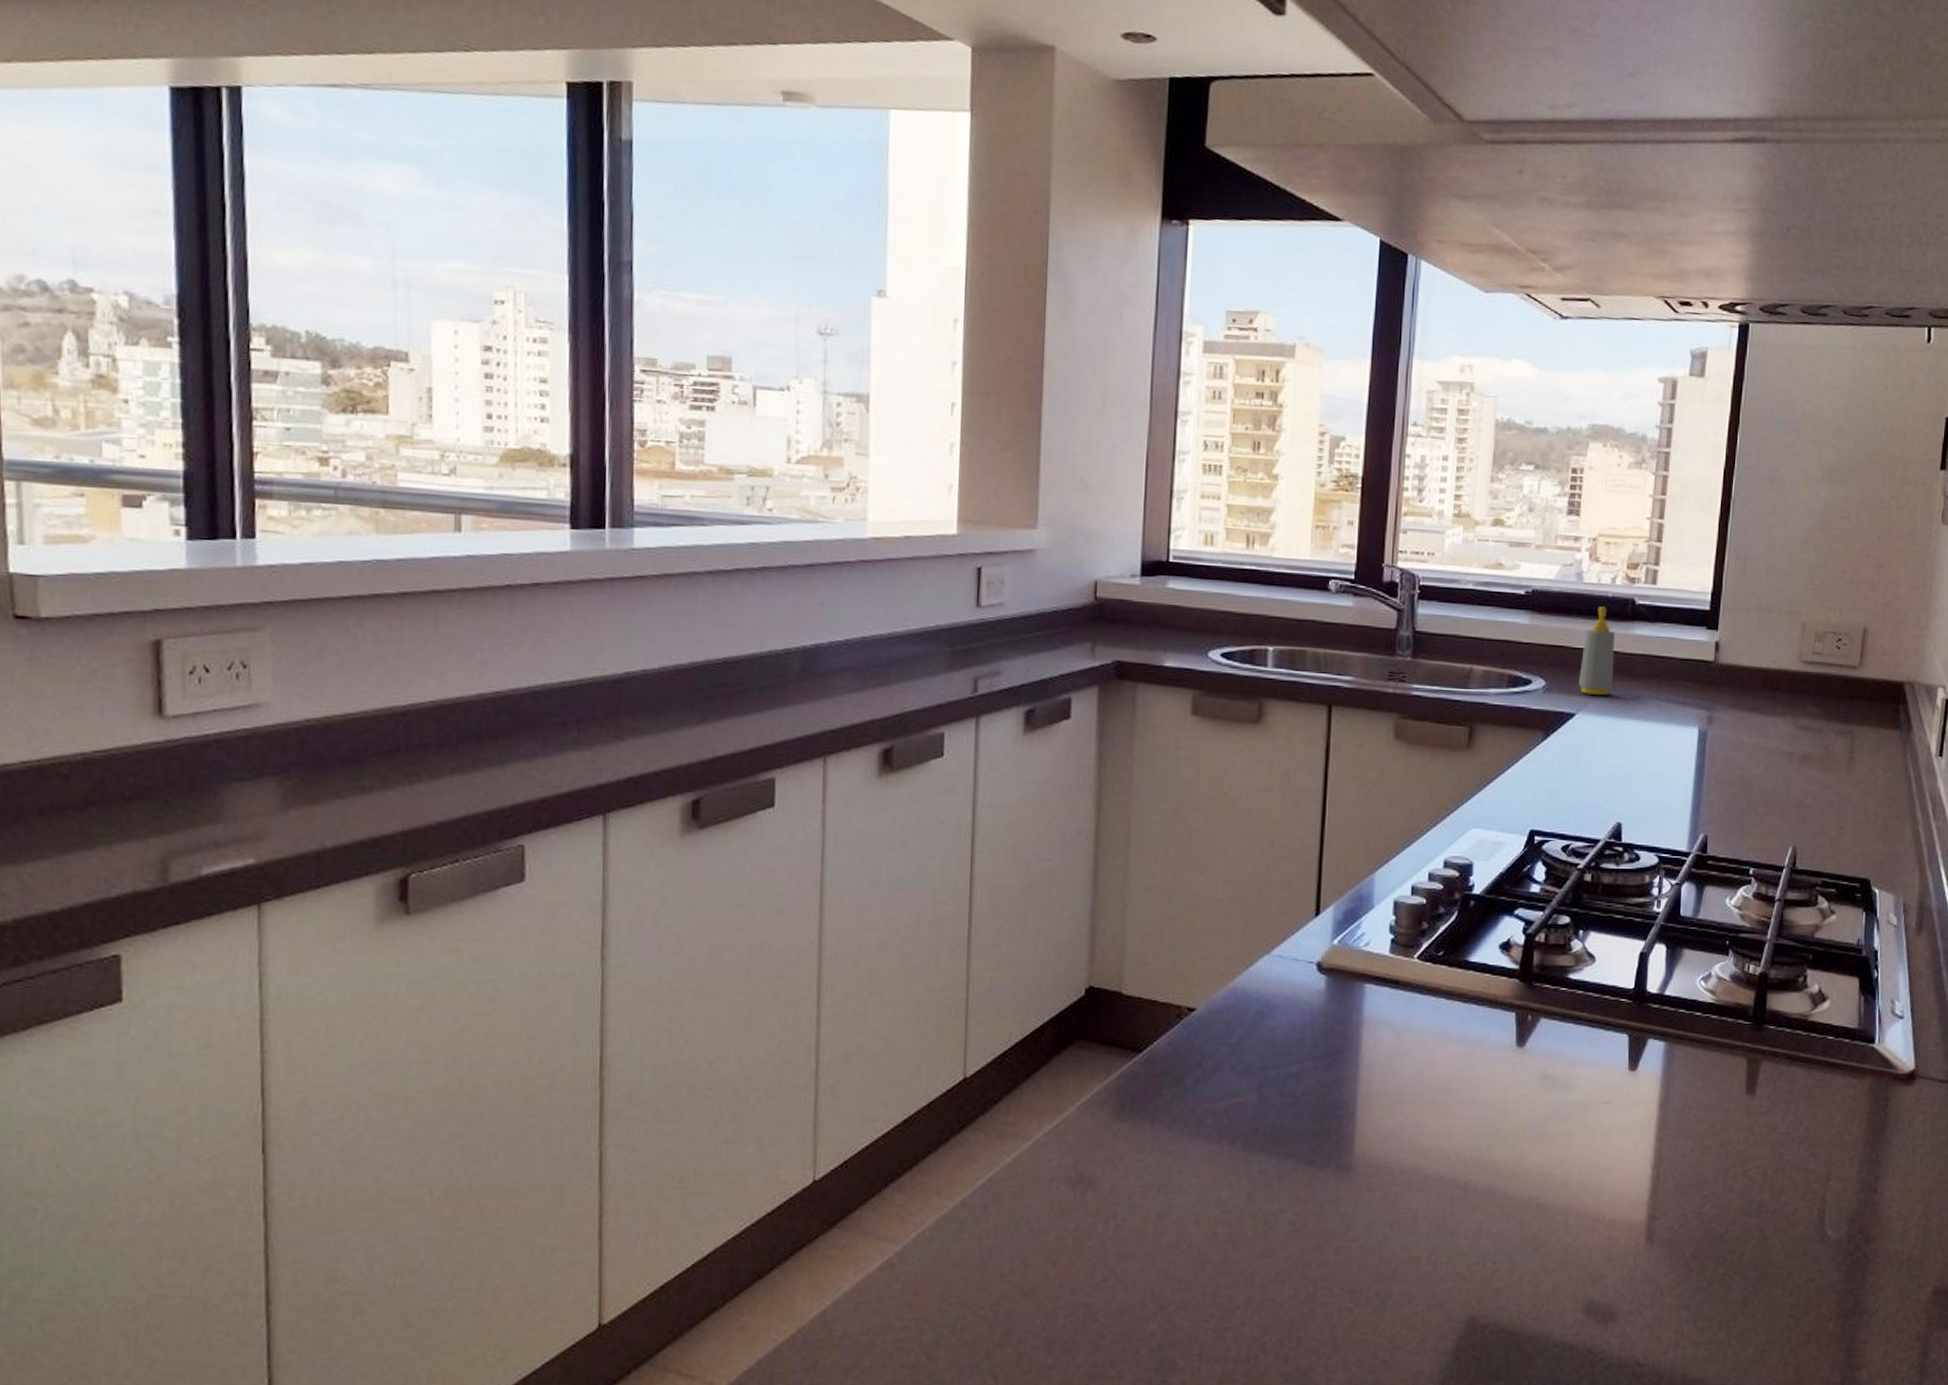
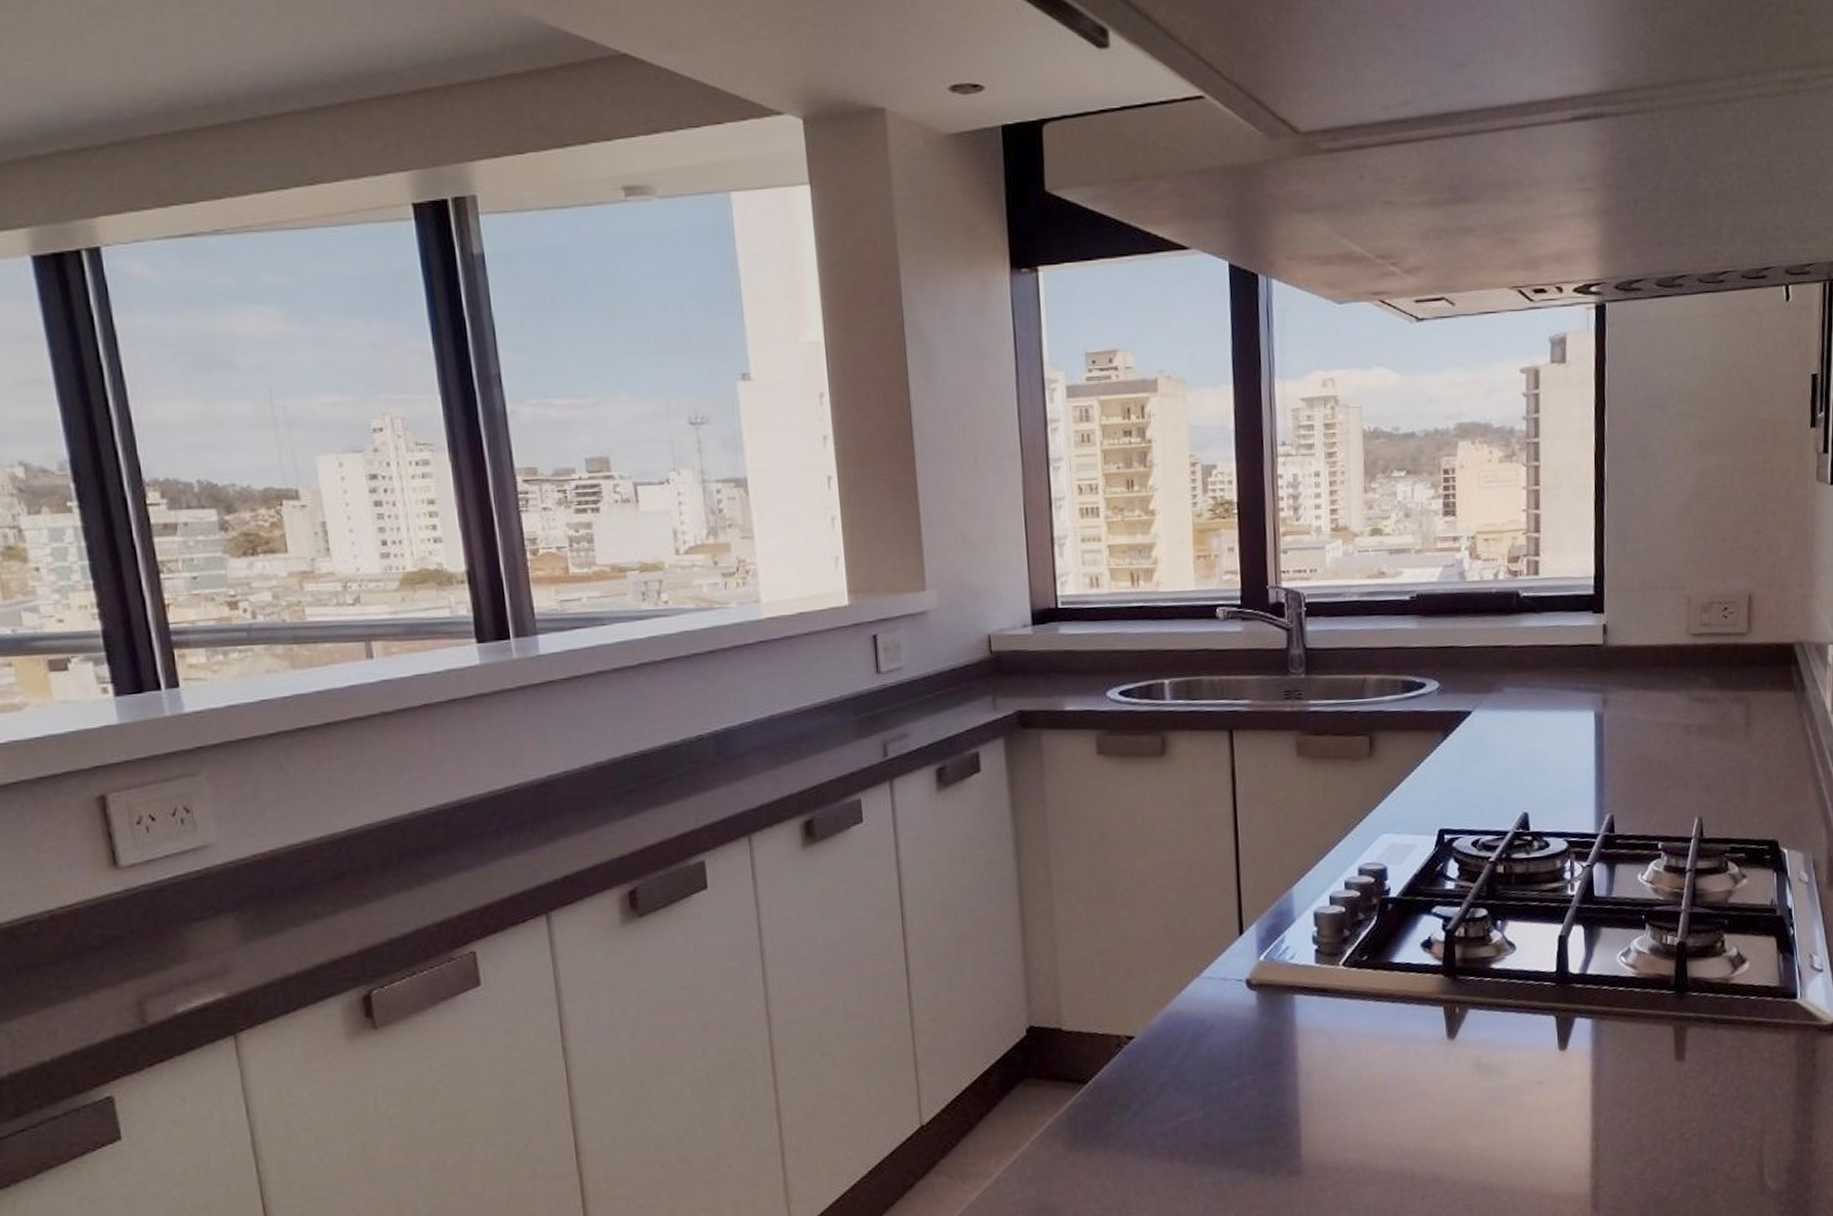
soap bottle: present [1579,606,1615,695] -> none [1472,603,1506,691]

